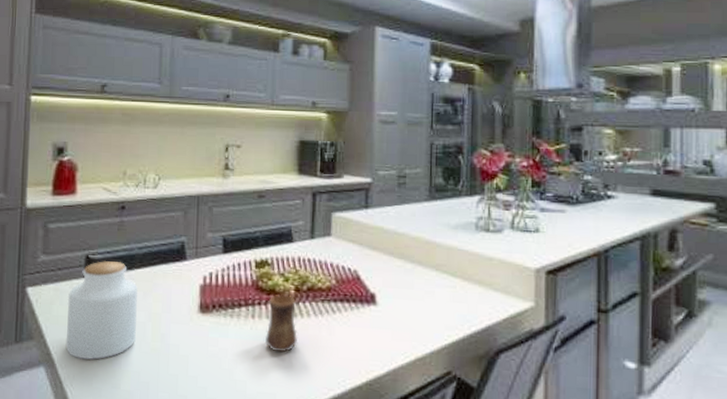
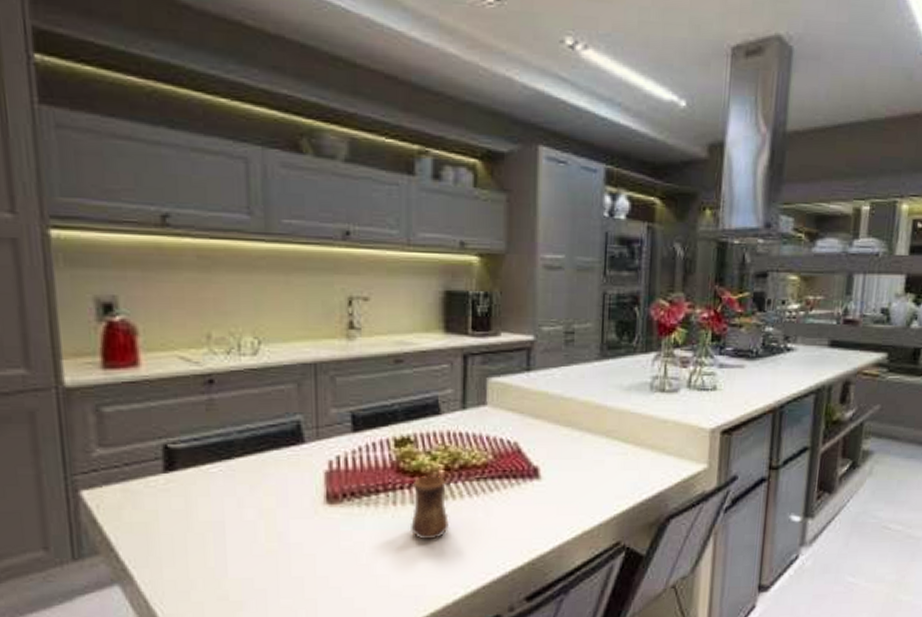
jar: present [65,261,137,361] -> none [142,450,244,572]

